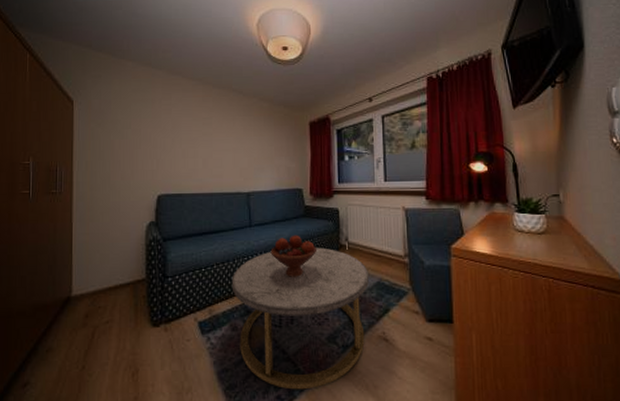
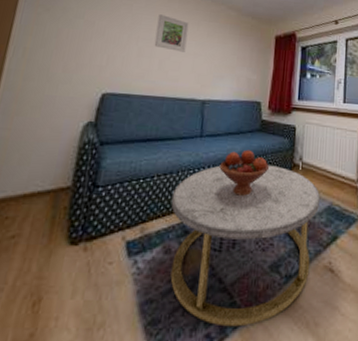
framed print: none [196,115,225,149] -> present [154,14,189,52]

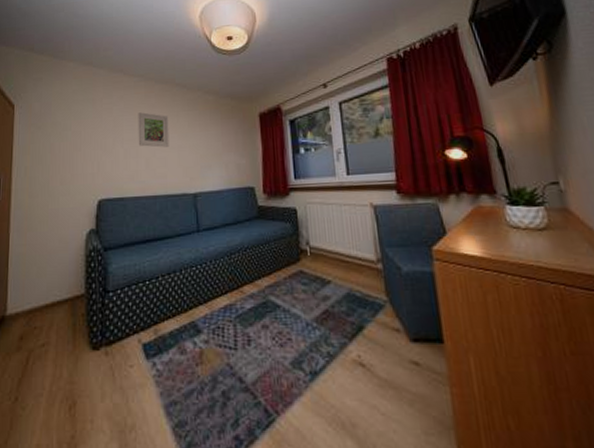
coffee table: present [170,165,320,327] -> none [179,253,337,429]
fruit bowl: present [219,149,270,196] -> none [221,239,275,289]

